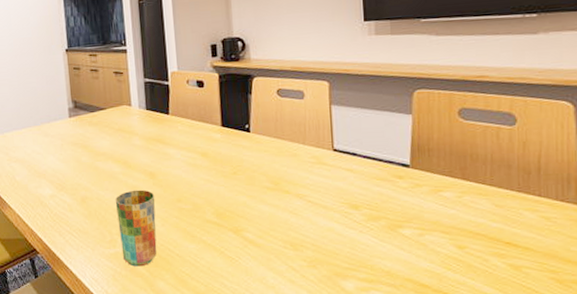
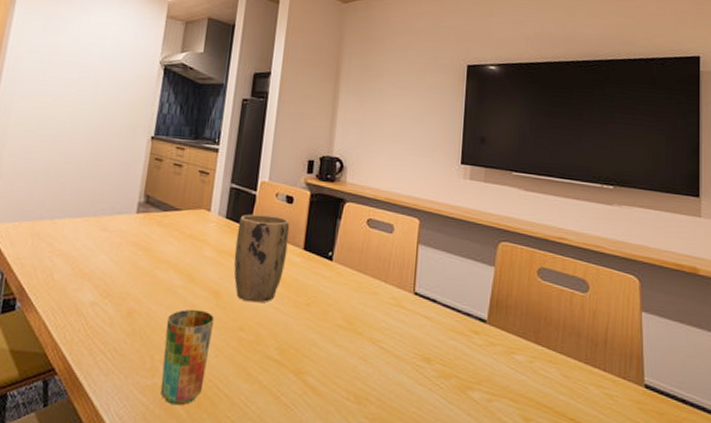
plant pot: none [158,101,207,178] -> present [233,214,290,303]

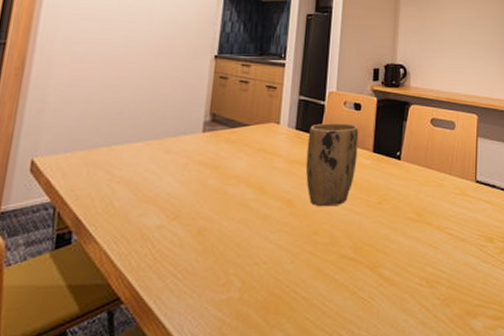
cup: present [160,309,215,406] -> none [236,220,289,316]

